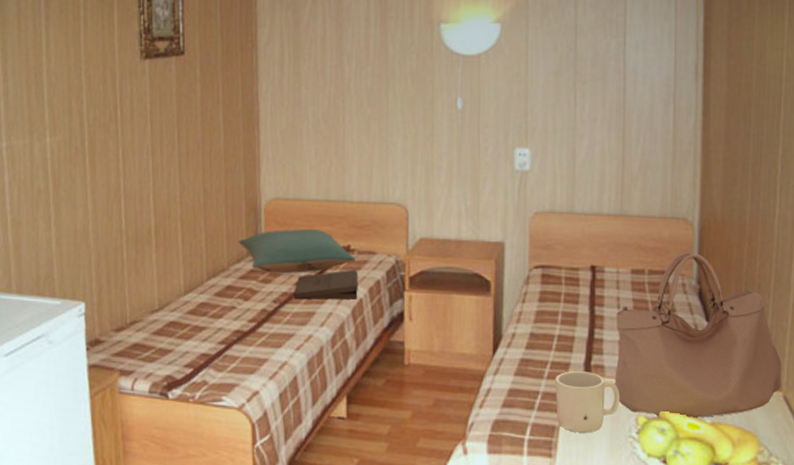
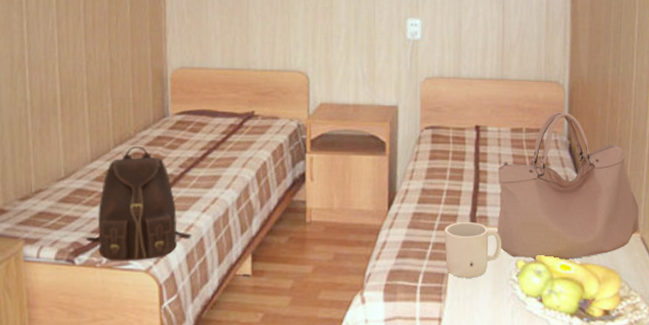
backpack: none [178,278,286,398] -> present [85,145,192,261]
pillow: present [238,228,356,274] -> none [145,96,259,140]
pizza box: present [294,269,359,300] -> none [200,134,263,163]

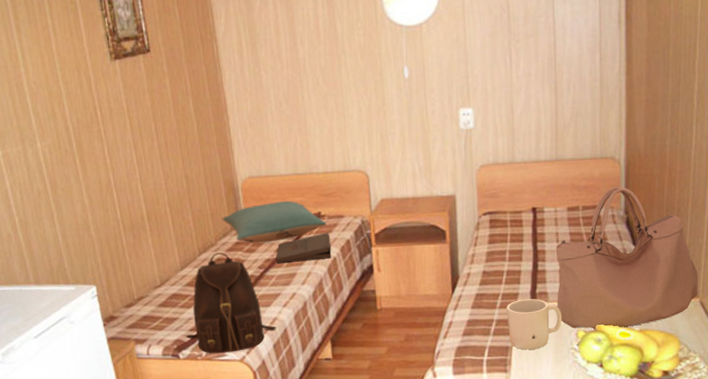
pillow: none [145,96,259,140] -> present [222,200,327,244]
pizza box: none [200,134,263,163] -> present [276,232,331,263]

